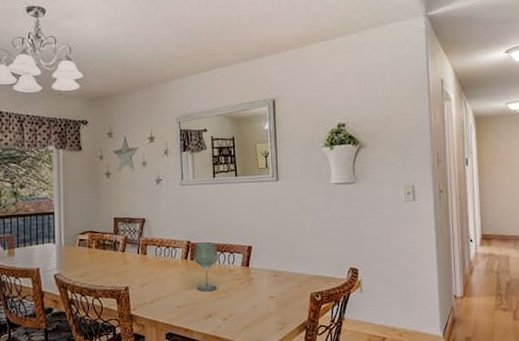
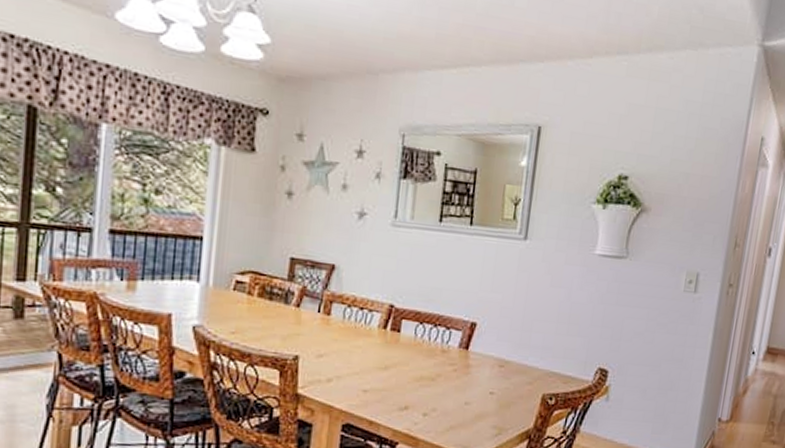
wine glass: present [193,241,219,292] -> none [393,307,430,376]

